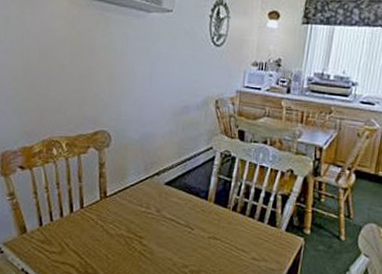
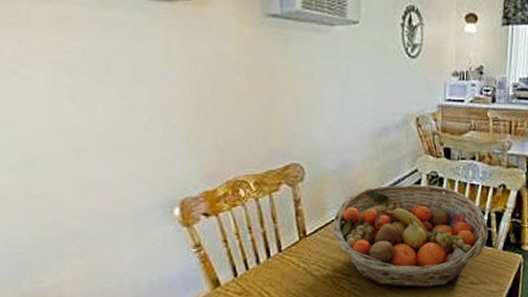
fruit basket: none [130,159,274,258] -> present [332,184,489,288]

